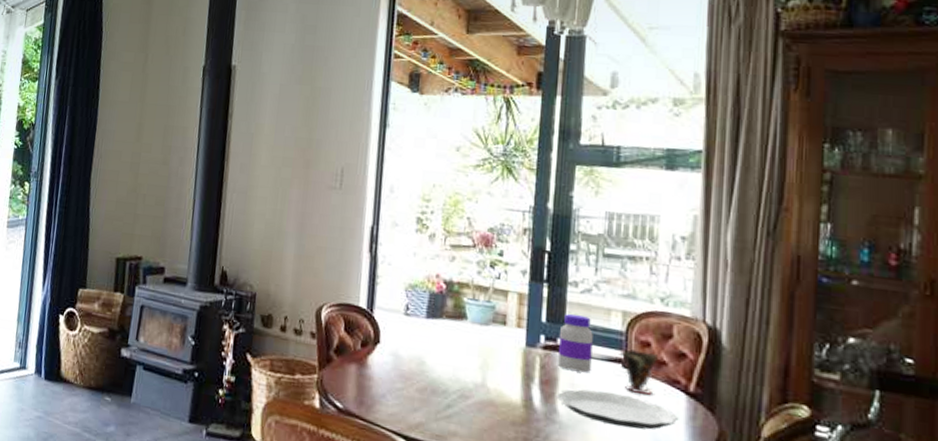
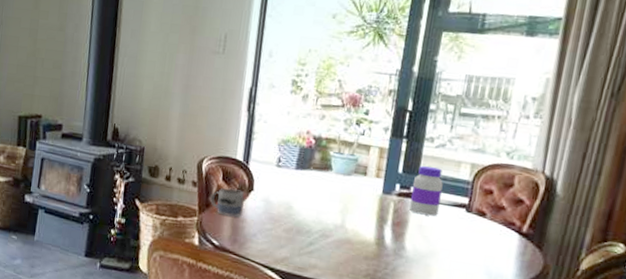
mug: none [331,339,371,374] -> present [210,187,245,217]
plate: present [556,389,679,430] -> none [405,229,511,264]
cup: present [619,348,659,395] -> none [464,195,500,235]

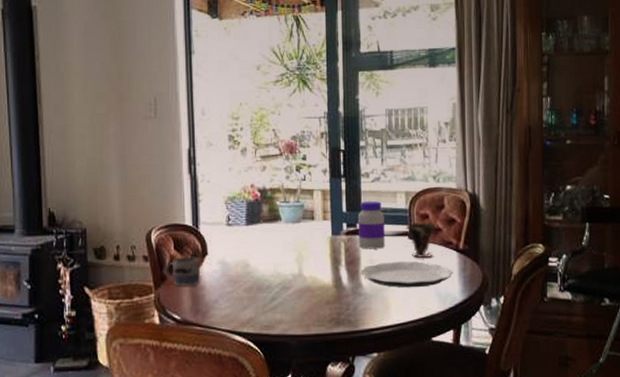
plate: none [405,229,511,264] -> present [360,262,454,288]
cup: none [464,195,500,235] -> present [405,222,436,258]

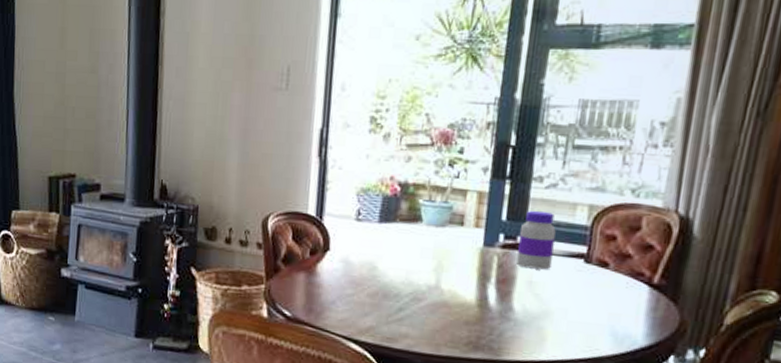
mug: present [165,255,201,287] -> none [279,248,320,282]
plate: present [360,262,454,288] -> none [512,286,640,323]
cup: present [405,222,436,258] -> none [582,242,625,288]

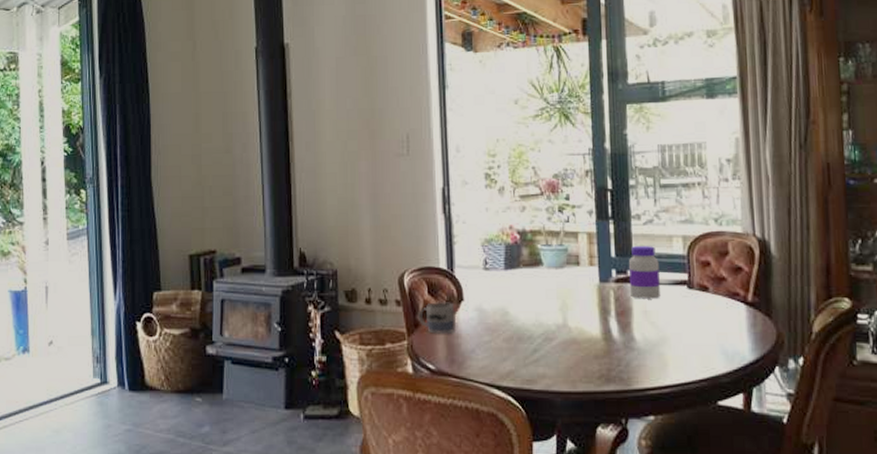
mug: none [279,248,320,282] -> present [418,301,457,334]

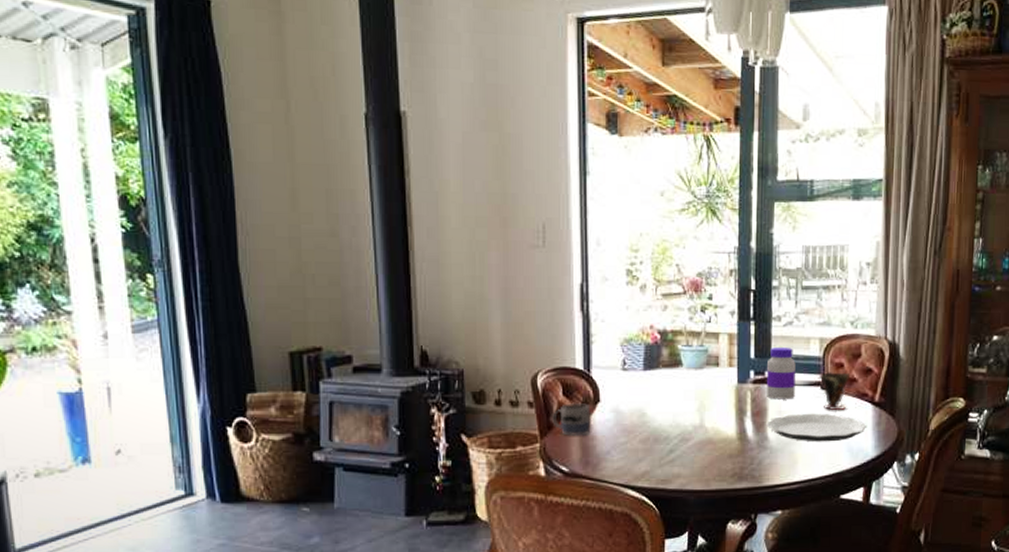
plate: none [632,314,742,344] -> present [766,414,867,442]
cup: none [683,269,719,310] -> present [818,371,851,410]

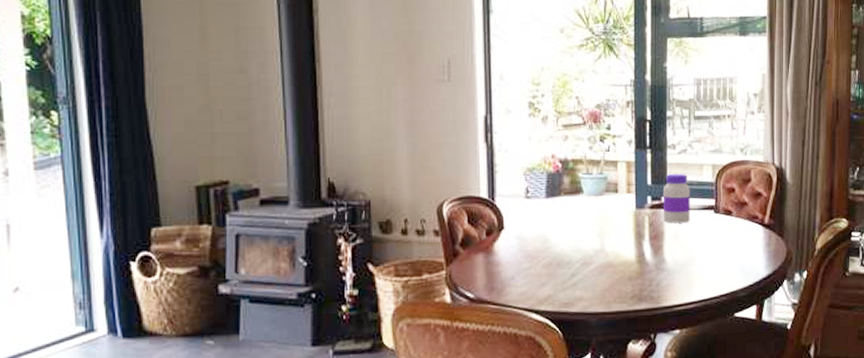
mug: present [552,402,592,436] -> none [458,230,497,263]
plate: present [766,414,867,442] -> none [664,236,758,263]
cup: present [818,371,851,410] -> none [711,195,742,232]

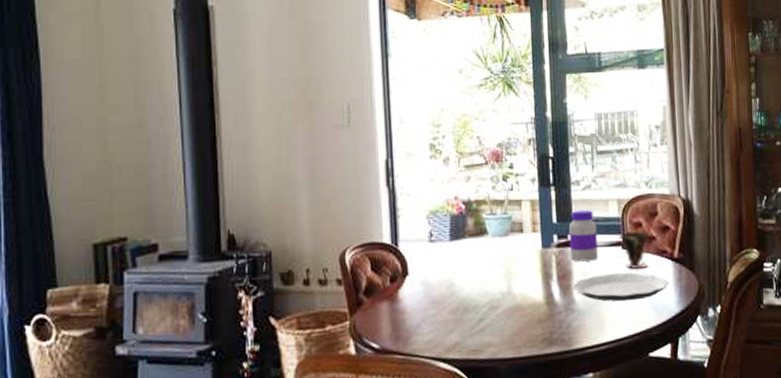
plate: none [664,236,758,263] -> present [572,273,669,302]
cup: none [711,195,742,232] -> present [618,230,649,269]

